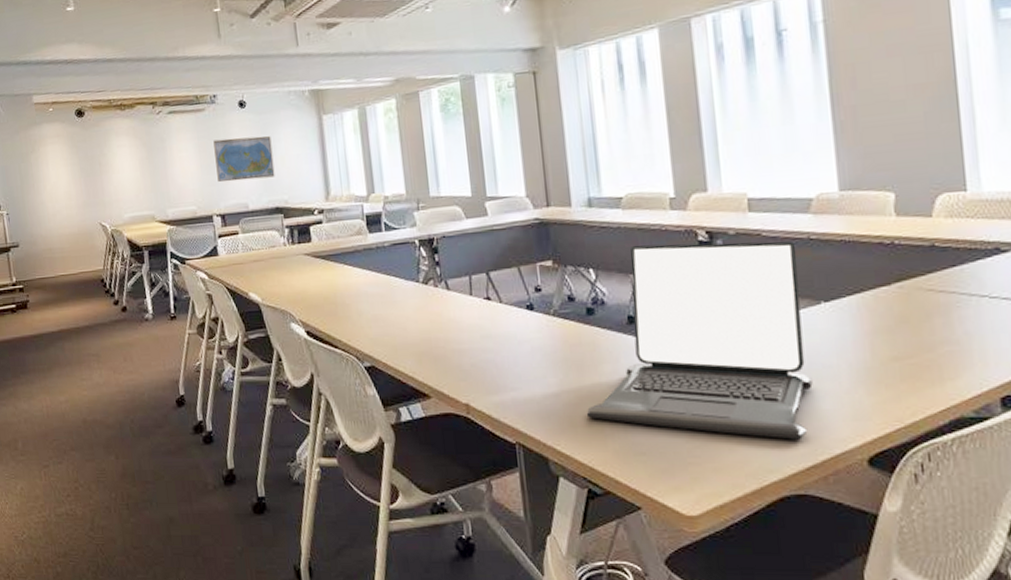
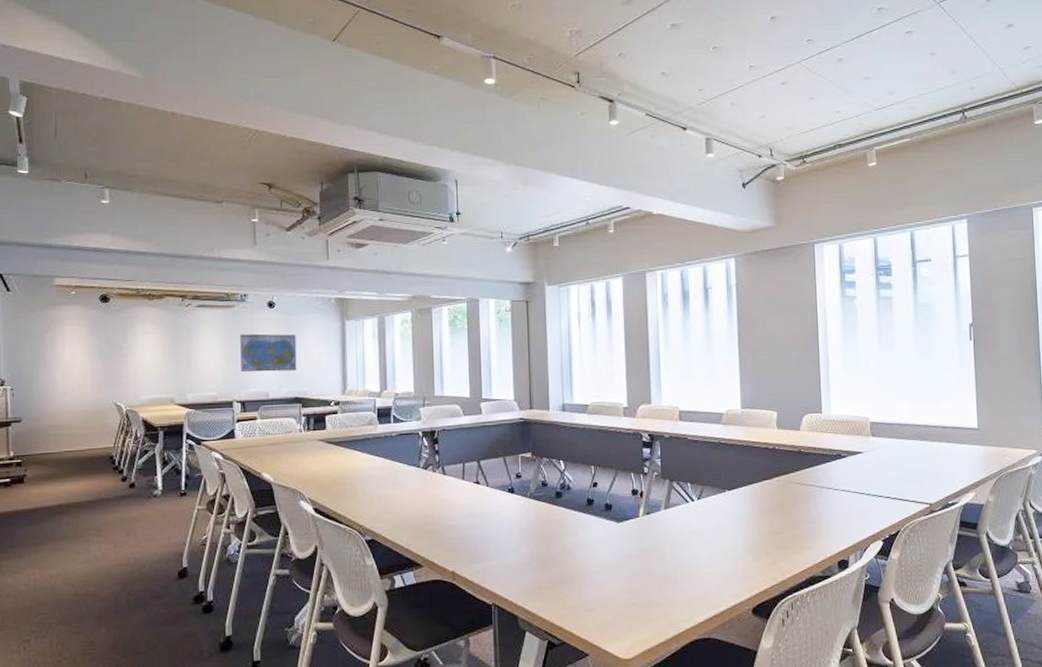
laptop: present [587,241,813,440] -> none [551,443,717,596]

